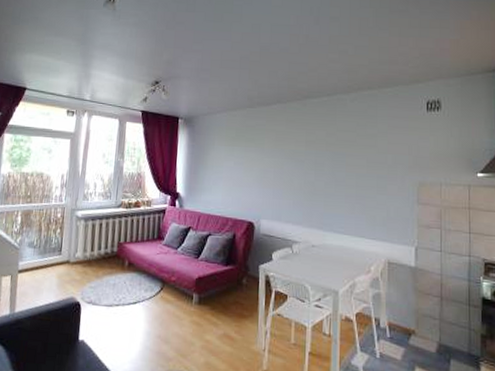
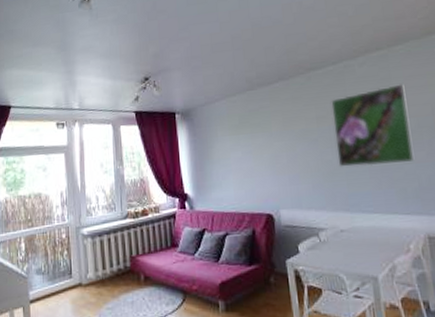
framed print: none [319,123,388,193] -> present [331,84,415,167]

